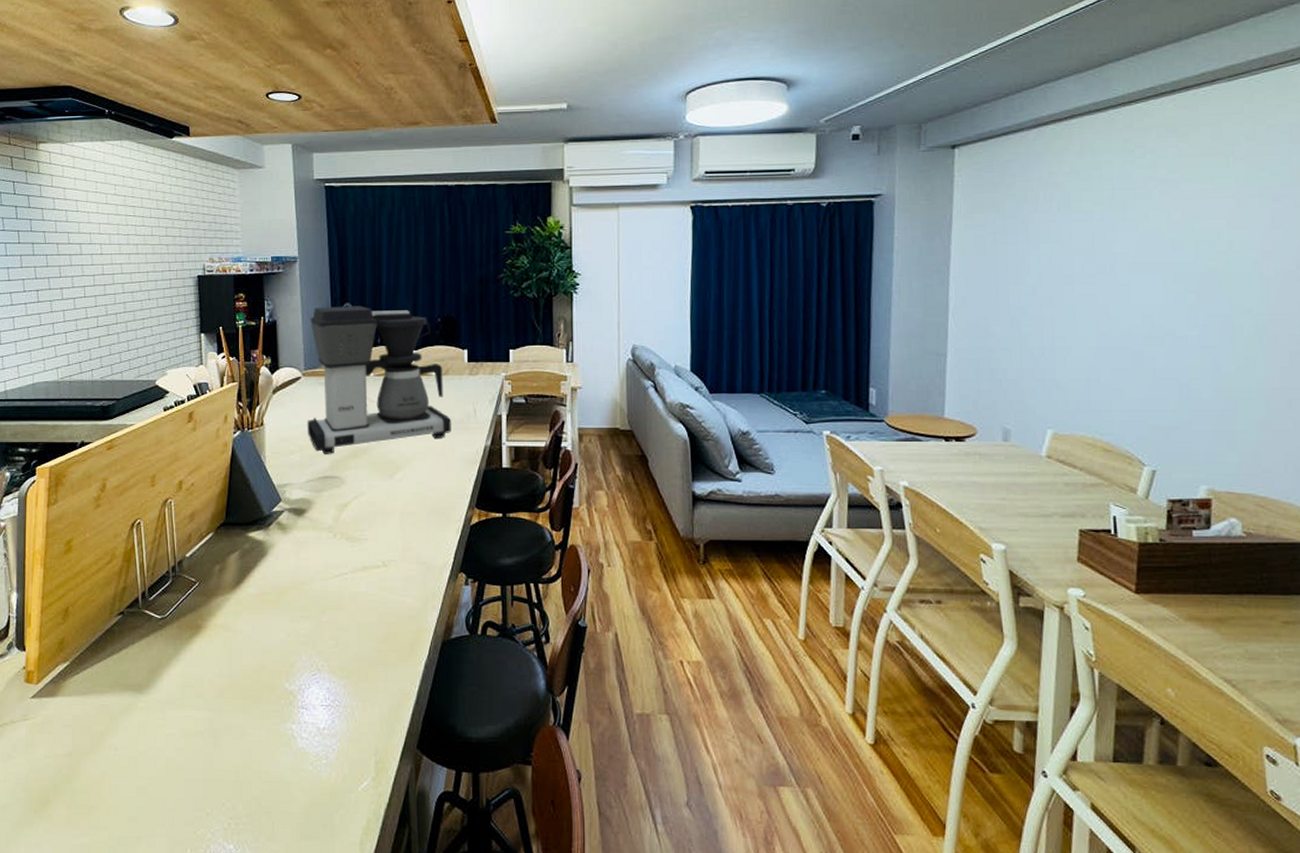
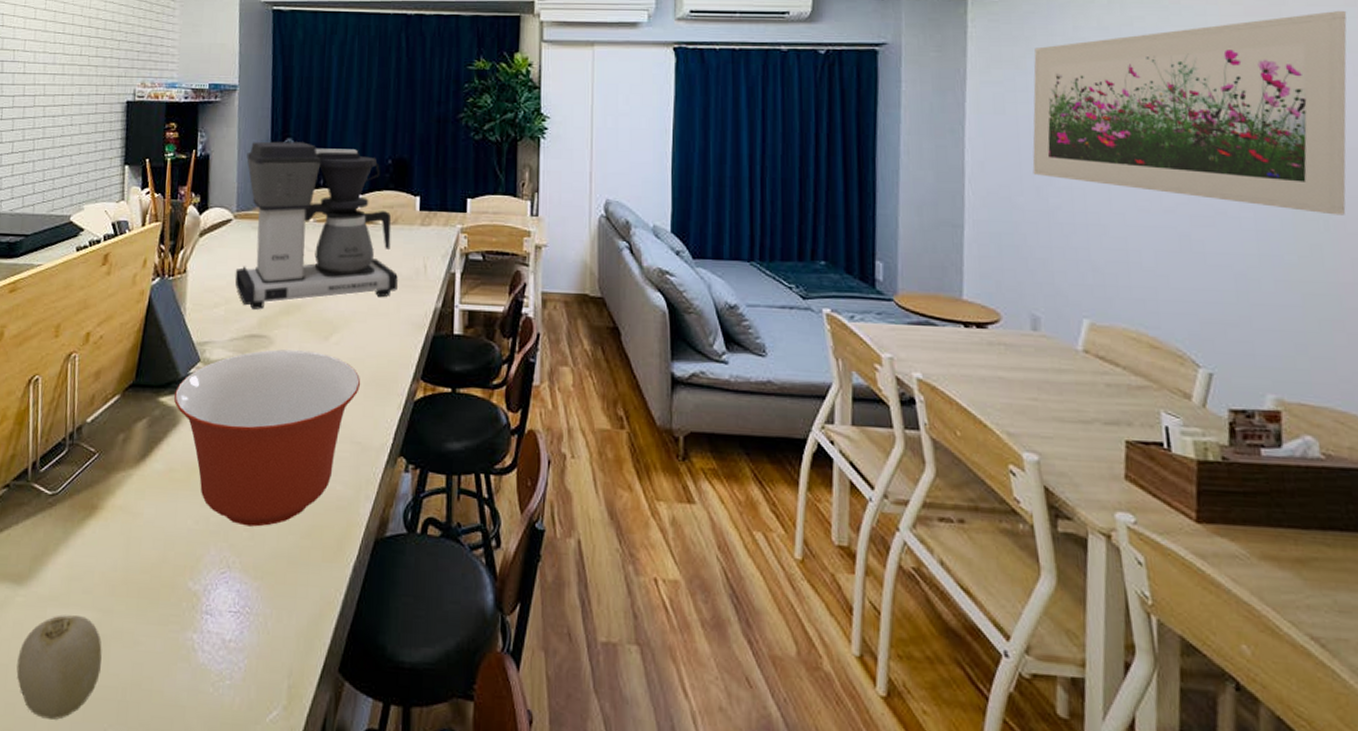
fruit: none [144,715,216,798] -> present [16,615,102,720]
mixing bowl: none [261,488,424,636] -> present [174,349,361,527]
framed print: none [1008,149,1292,331] -> present [1032,11,1347,215]

